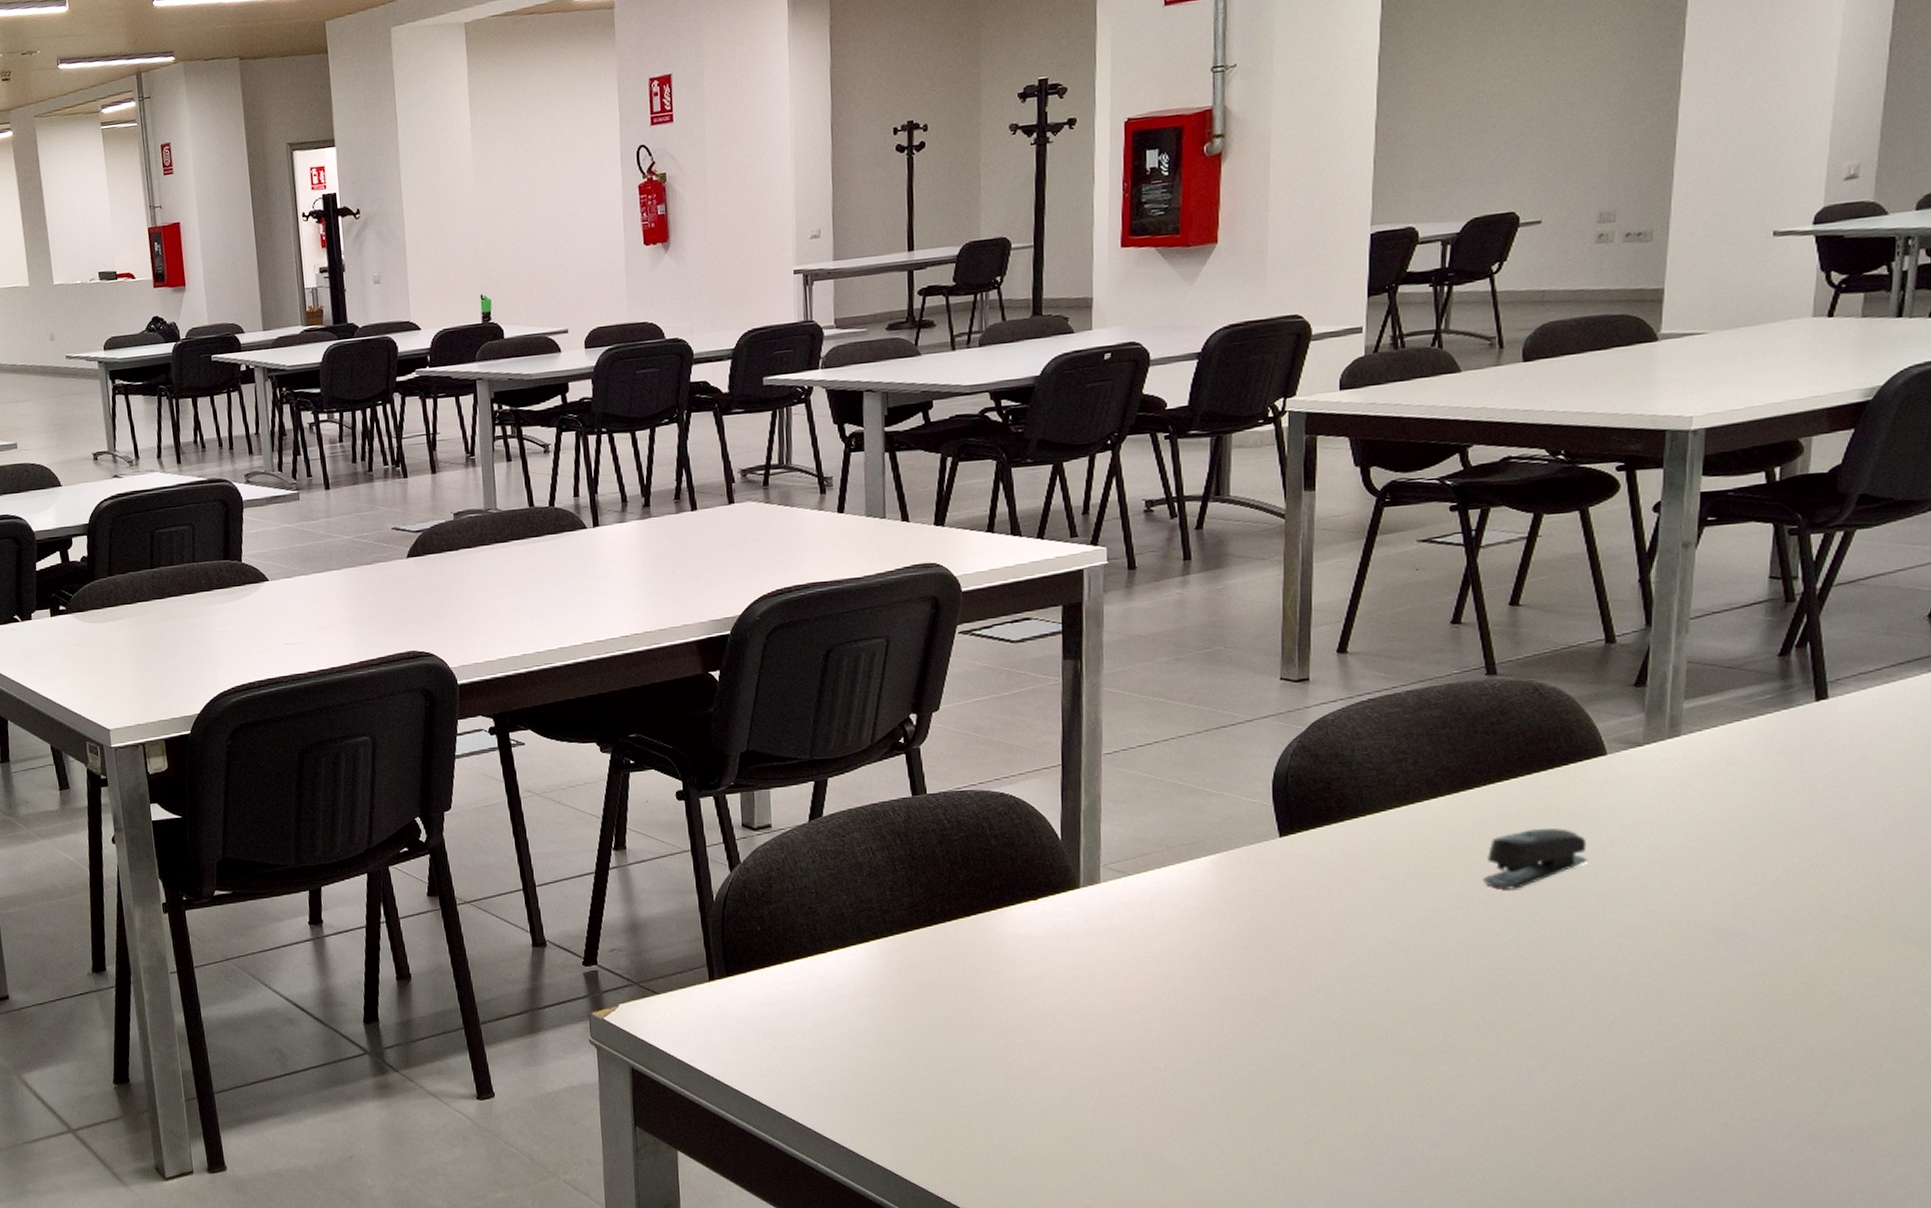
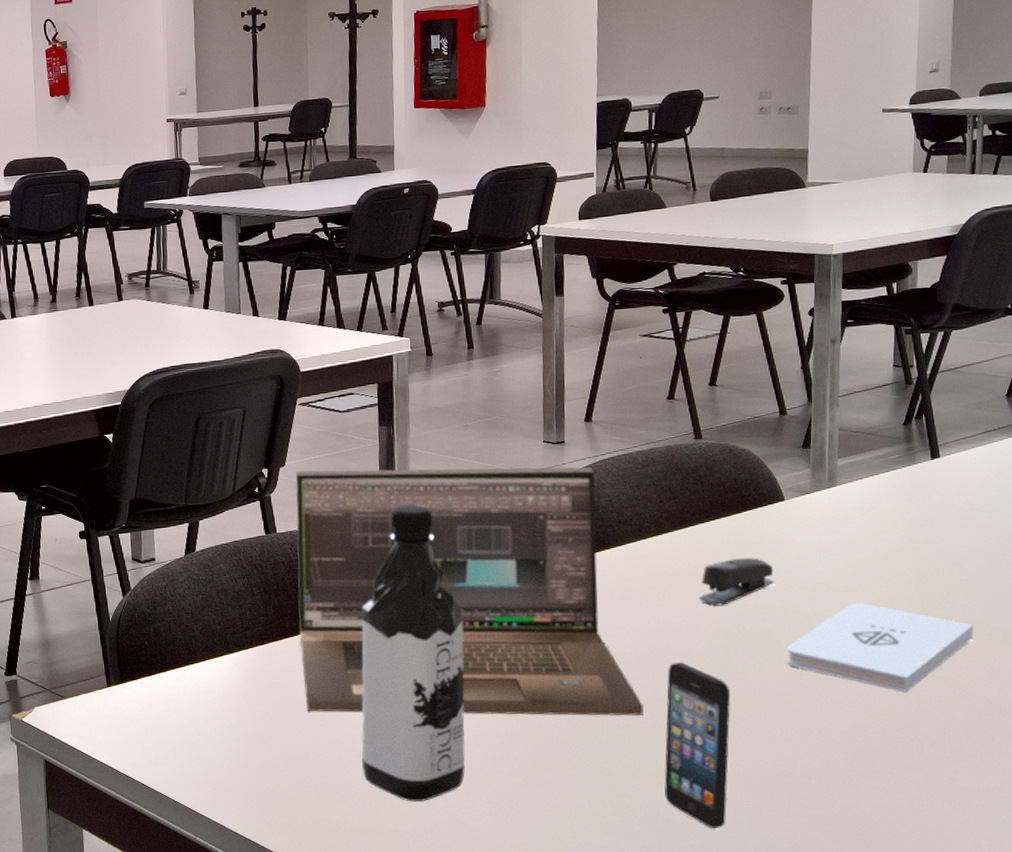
laptop: none [952,711,1401,1027] -> present [295,467,643,716]
water bottle: none [1029,759,1167,1127] -> present [361,504,466,802]
smartphone: none [1426,961,1520,1170] -> present [664,662,731,829]
notepad: none [1599,888,1863,1003] -> present [786,603,974,692]

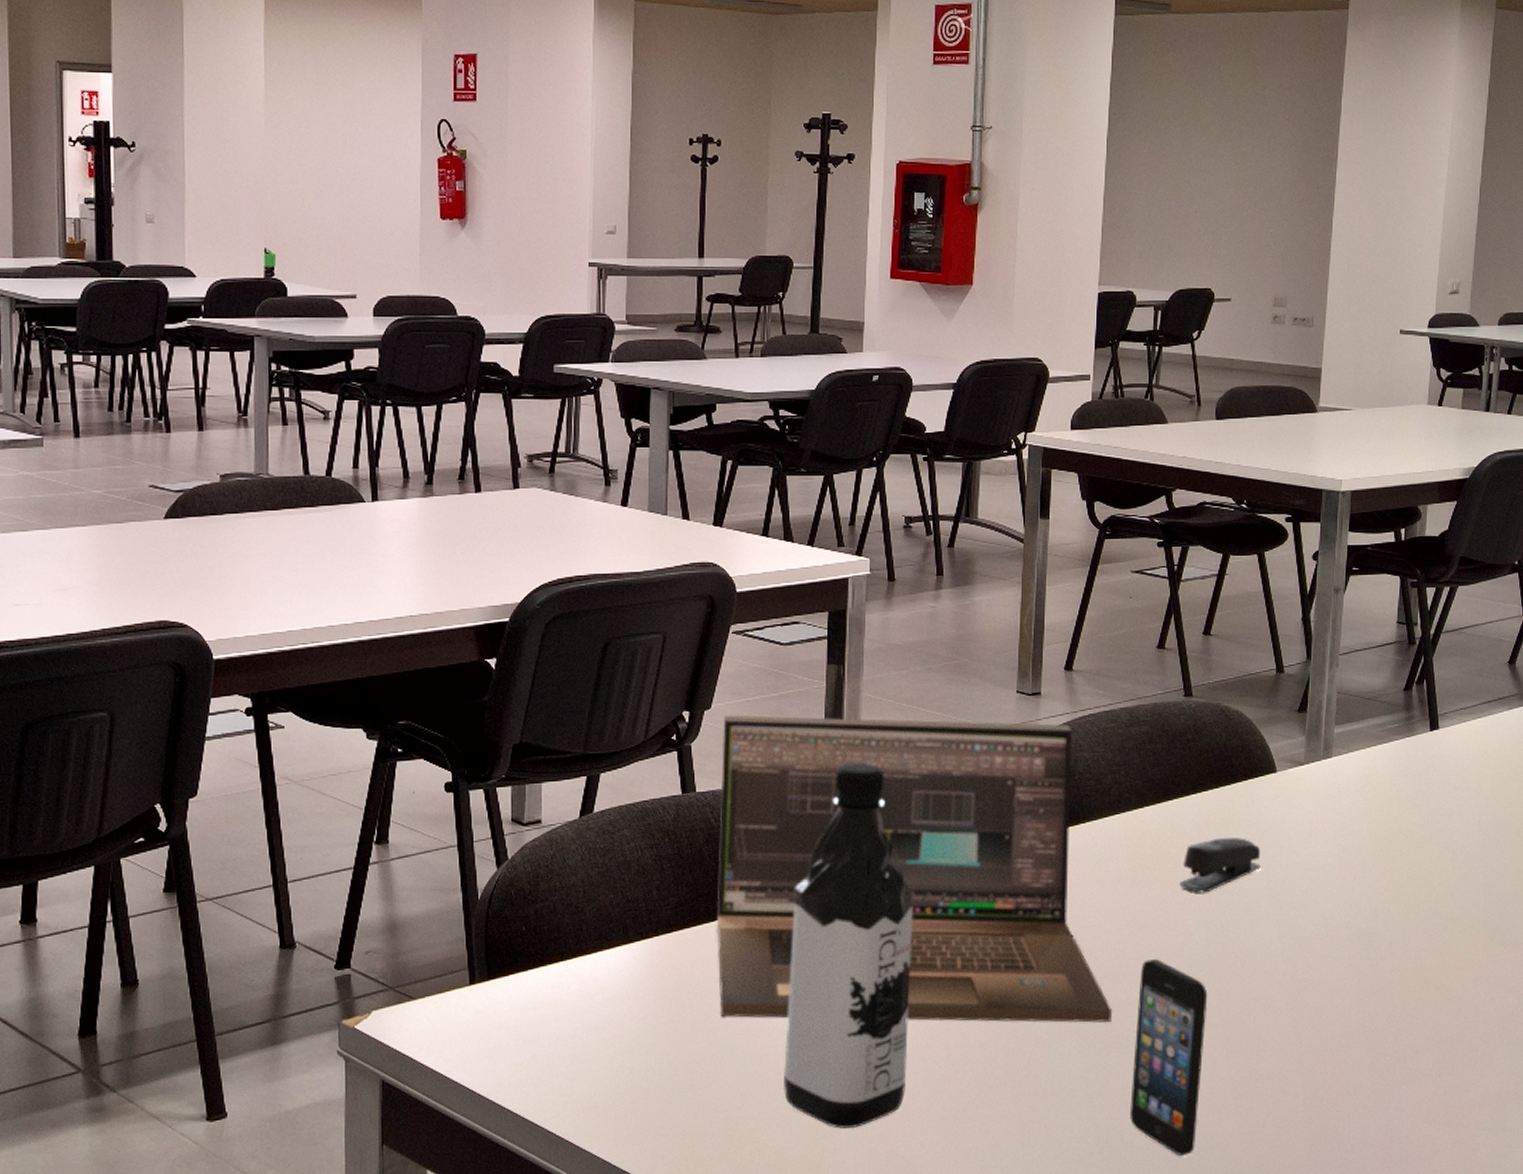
notepad: present [786,603,974,692] -> none [1269,893,1464,996]

